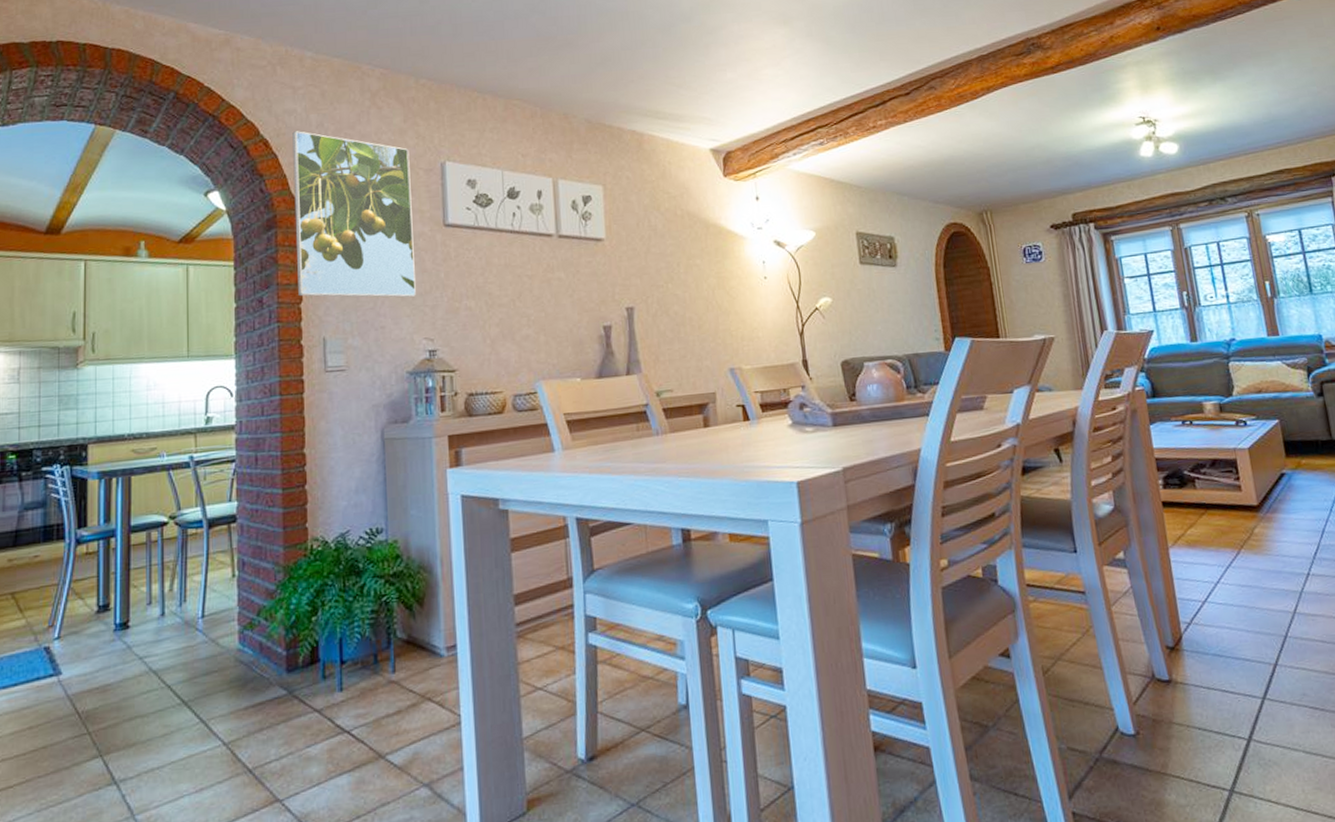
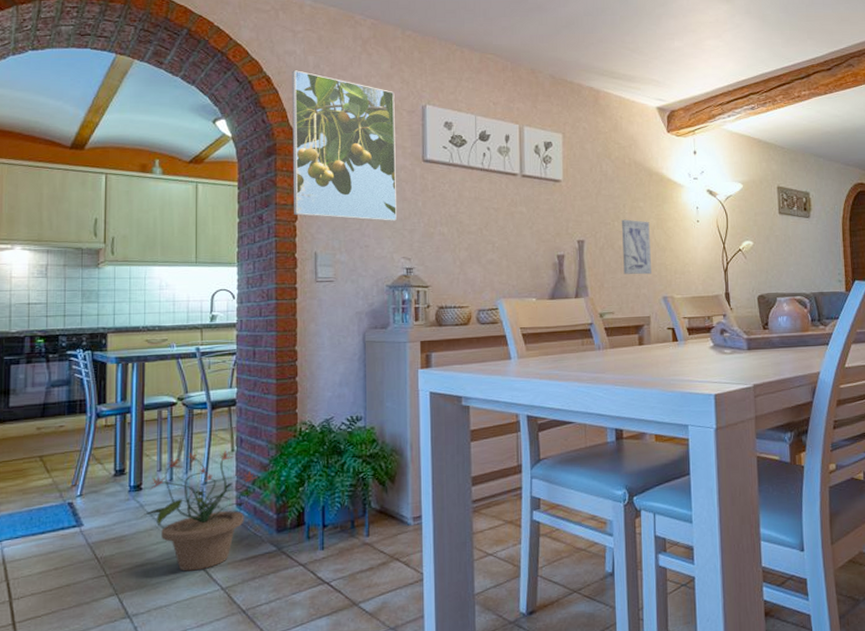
potted plant: none [127,576,262,725] -> present [140,451,257,571]
wall art: none [676,280,714,345] -> present [622,219,651,275]

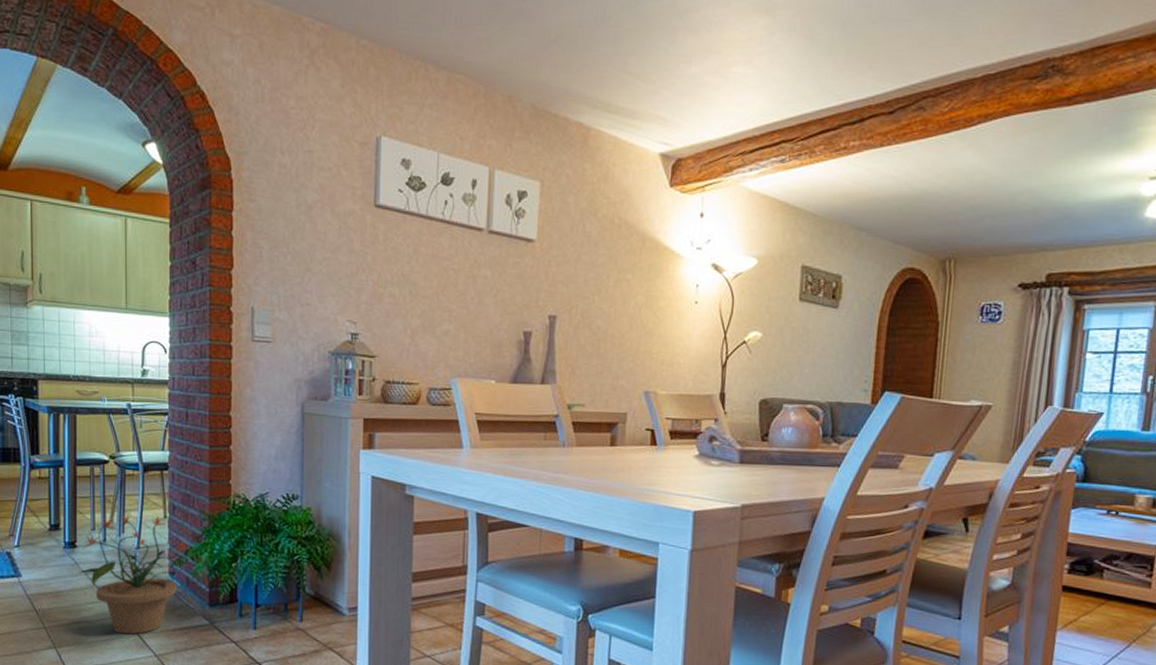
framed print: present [292,70,397,222] -> none [228,85,345,278]
wall art: present [622,219,651,275] -> none [600,294,637,363]

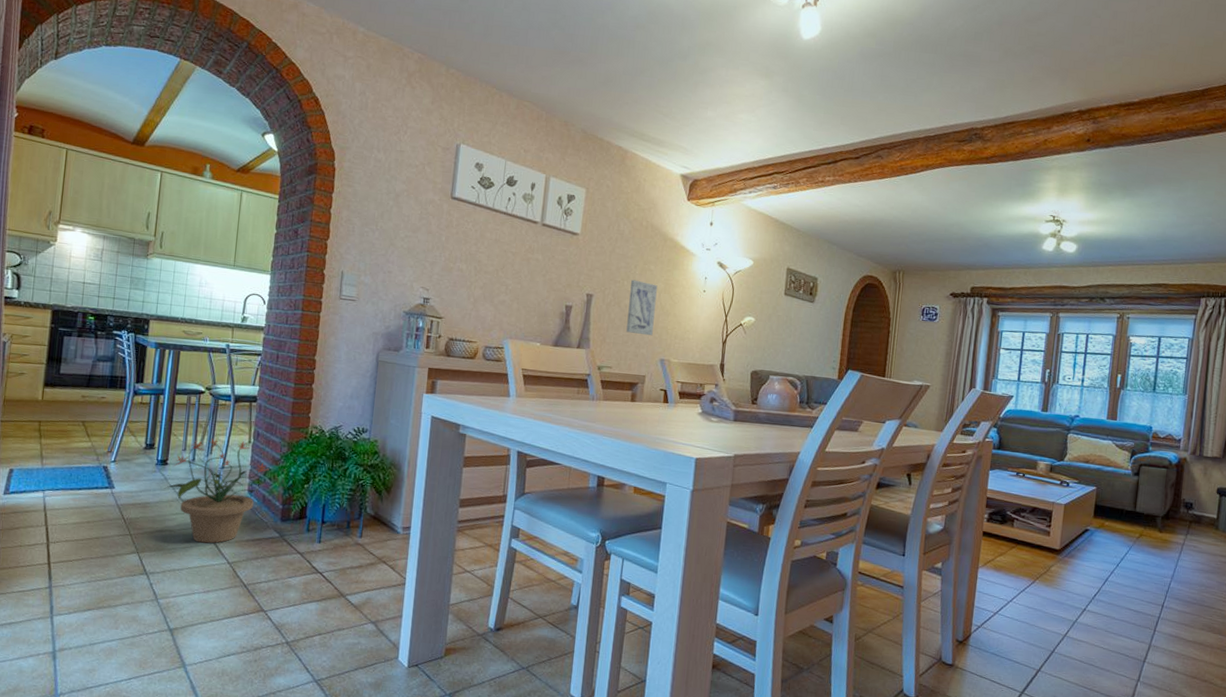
wall art: none [600,294,637,363] -> present [626,279,658,336]

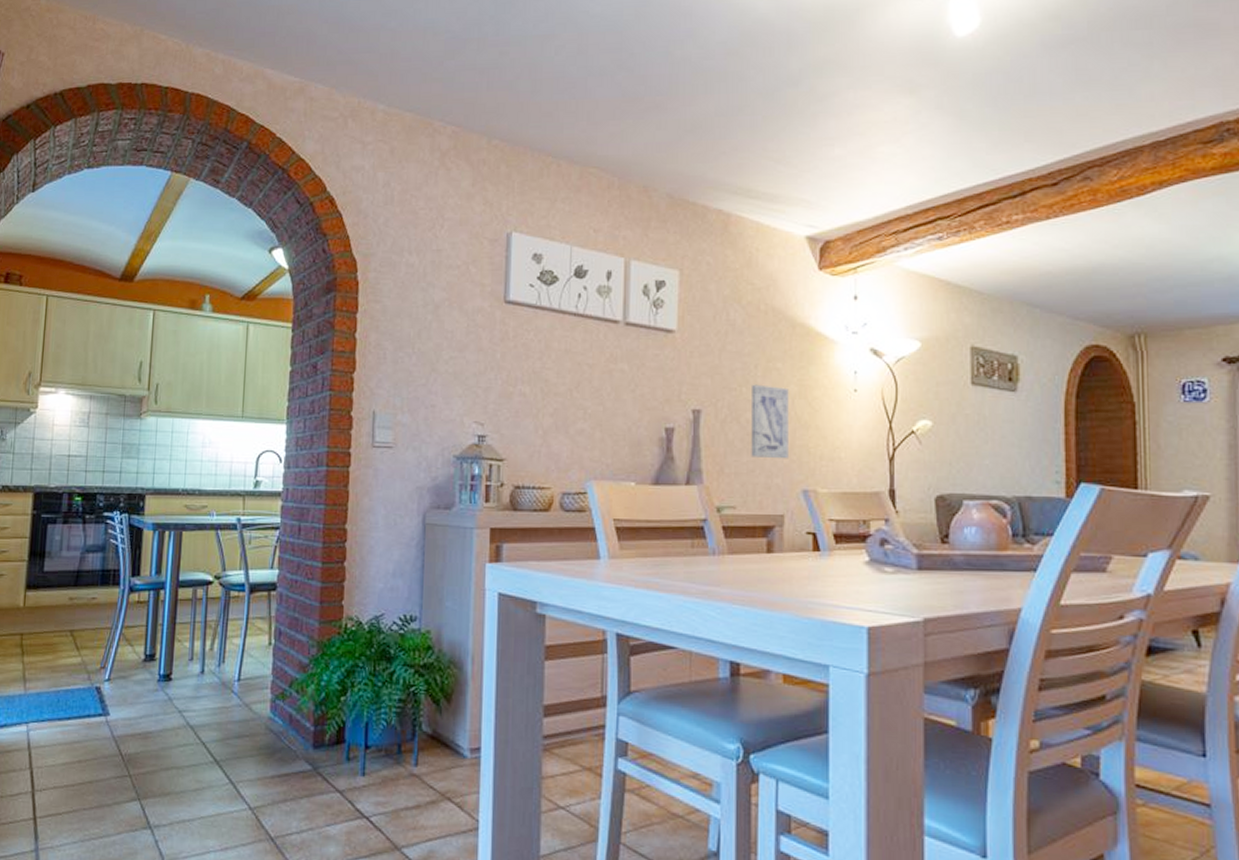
potted plant: present [163,438,268,544] -> none [168,642,295,783]

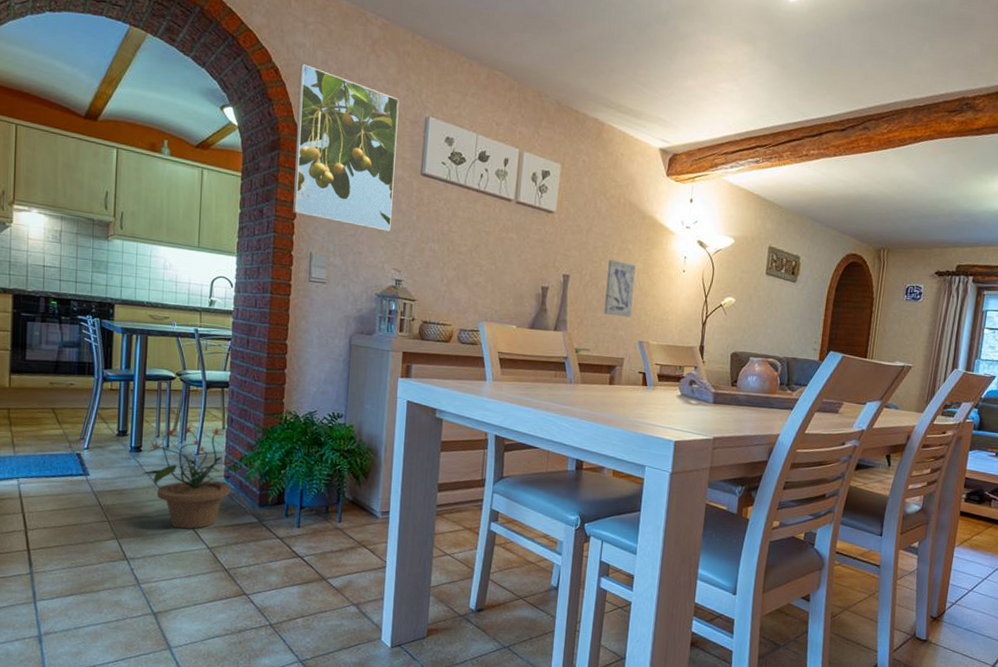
potted plant: none [168,642,295,783] -> present [139,424,244,529]
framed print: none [352,189,475,377] -> present [293,64,399,233]

